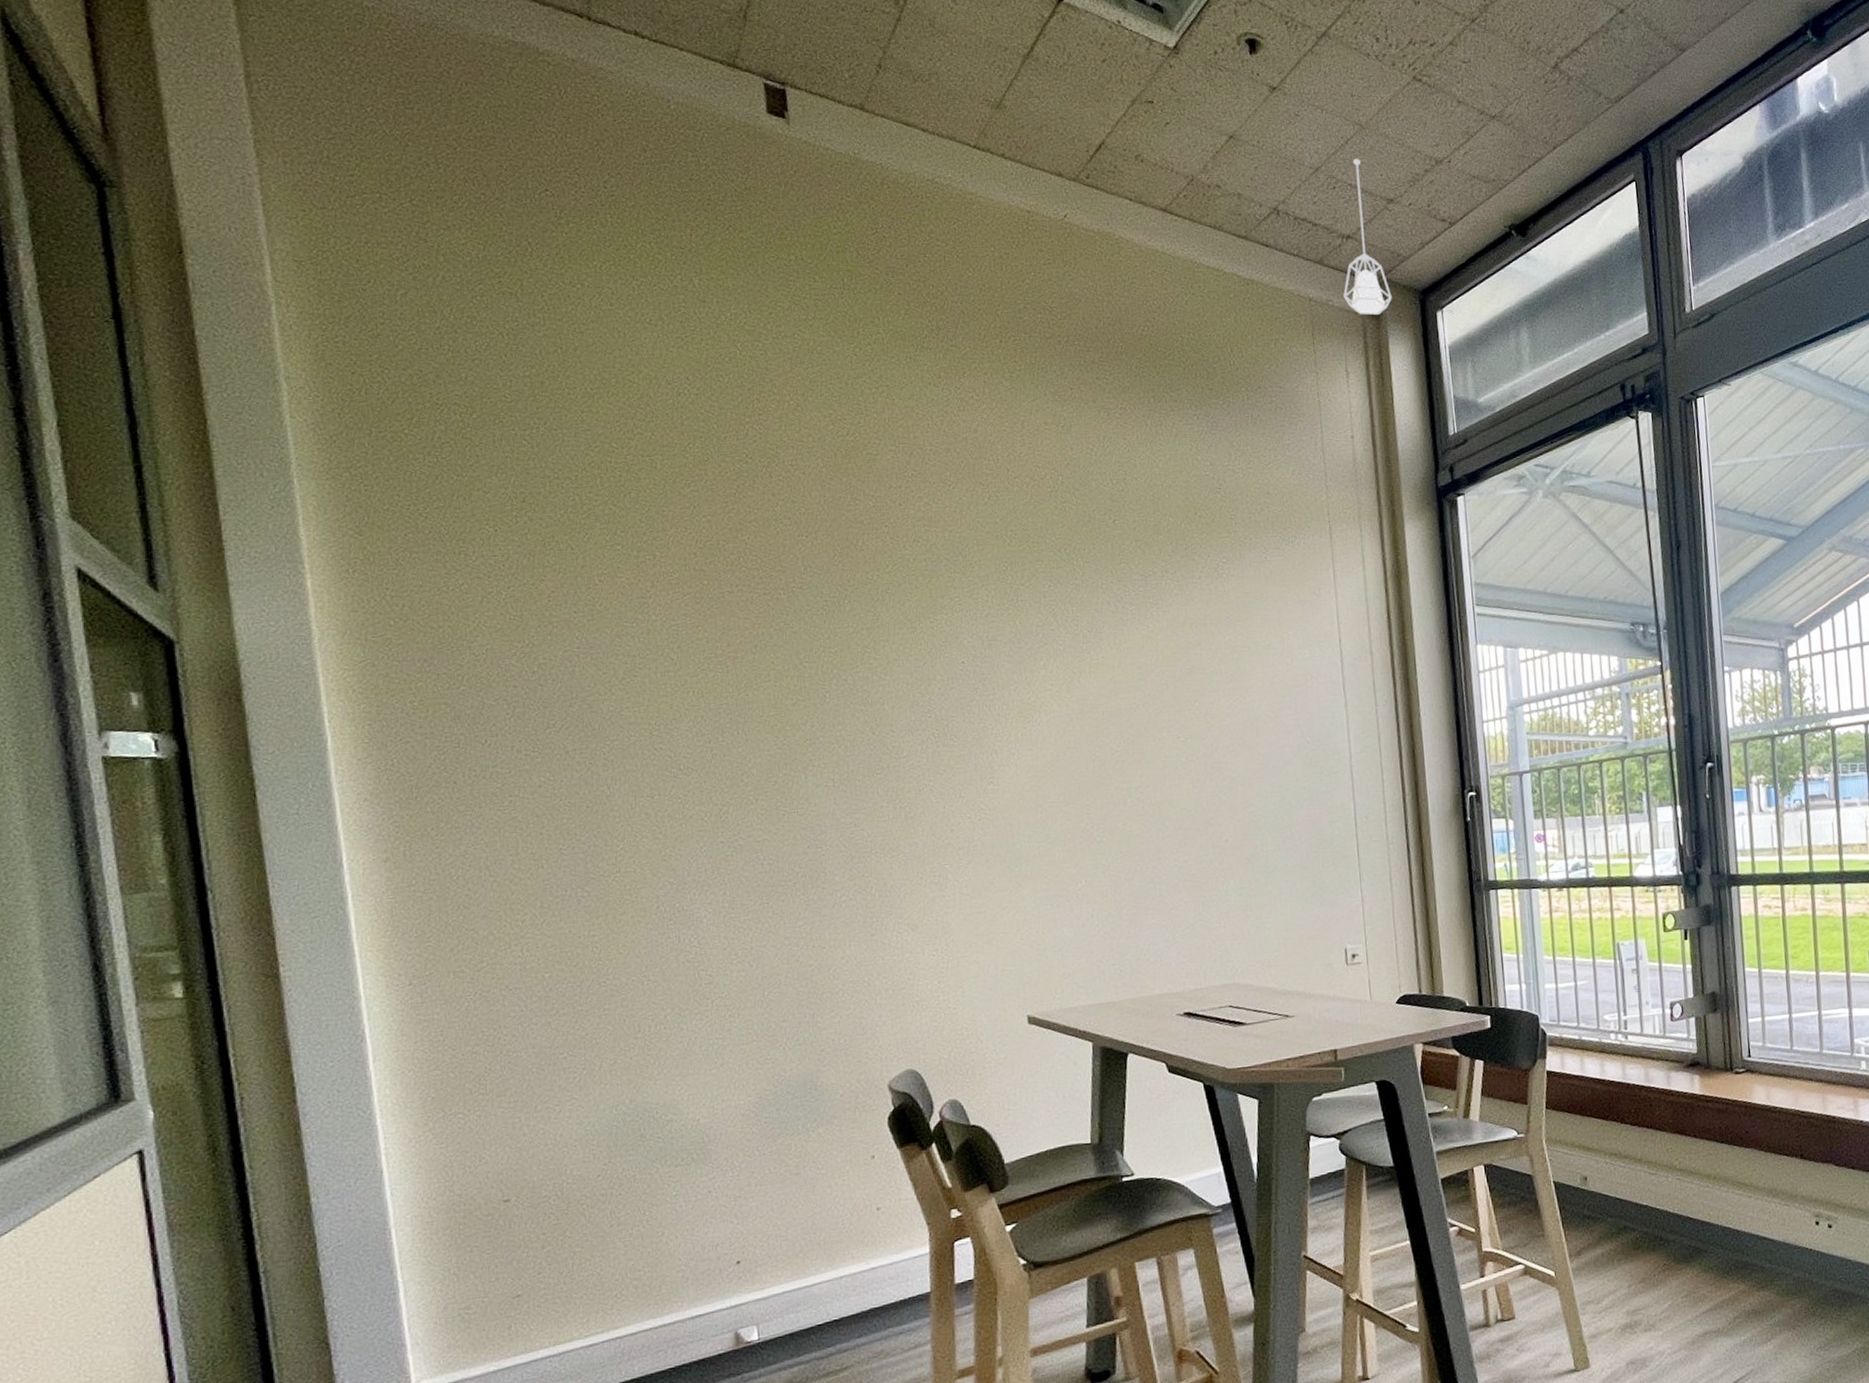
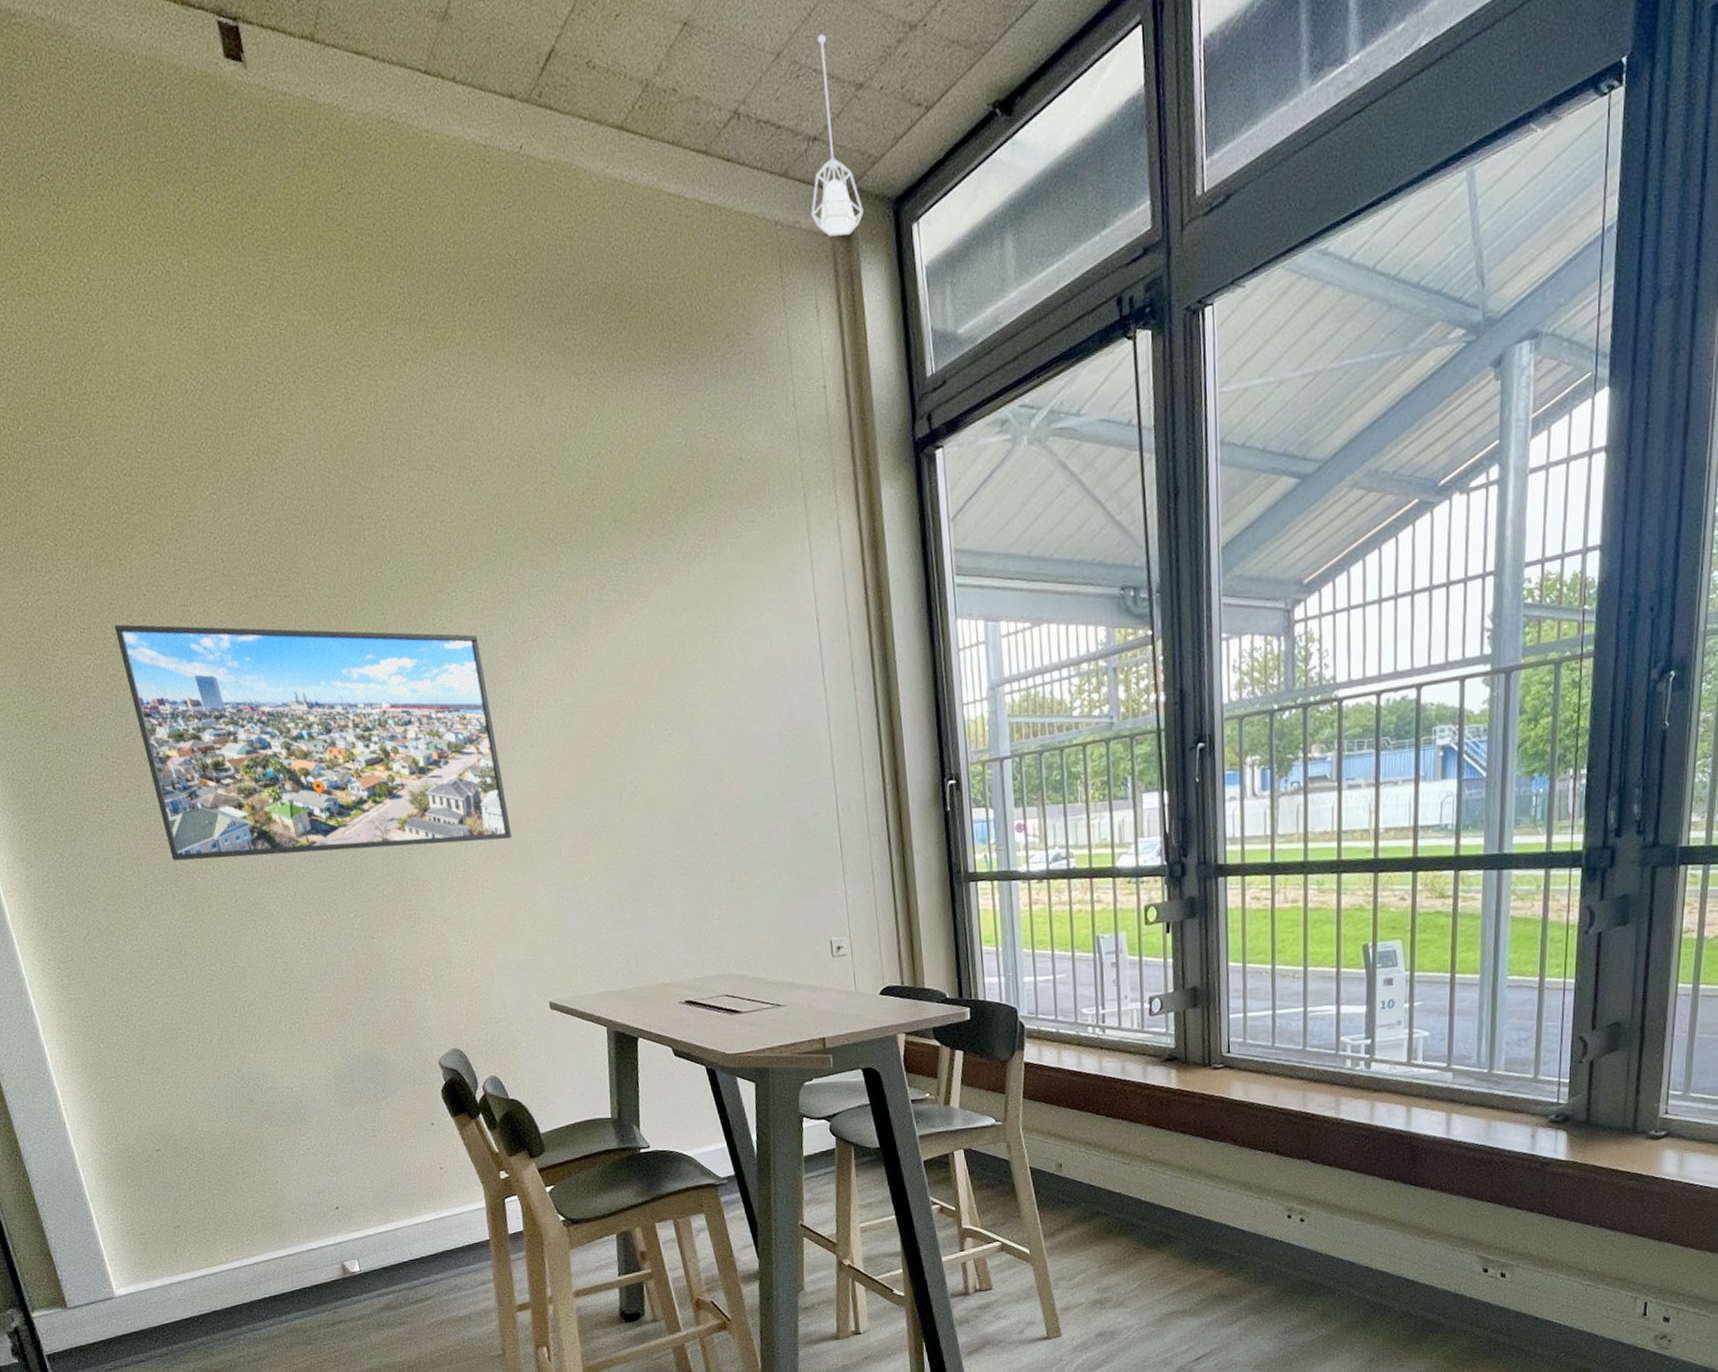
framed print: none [553,613,999,863] -> present [114,624,512,861]

